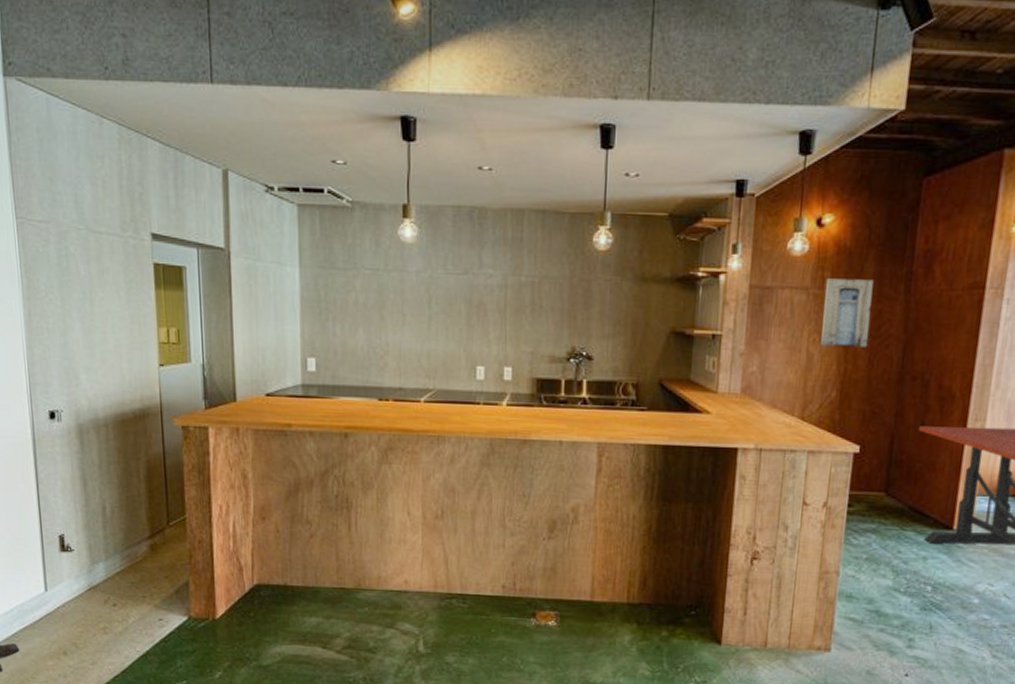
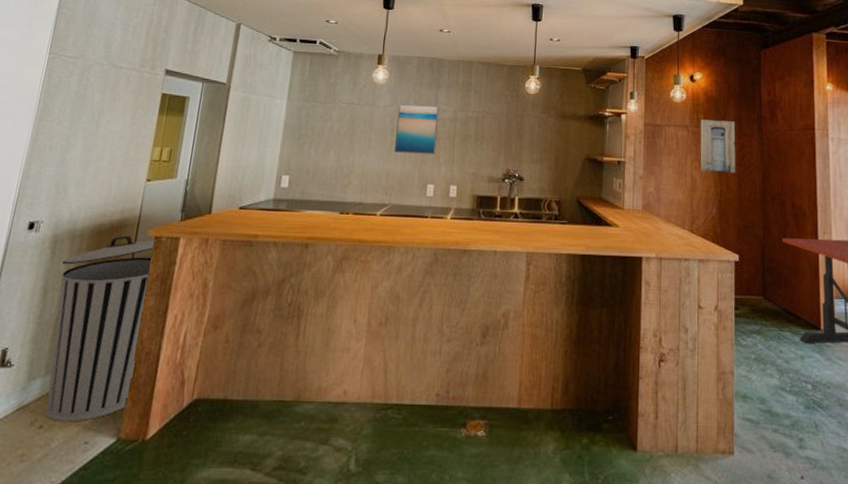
trash can: none [94,425,192,602] -> present [45,235,157,422]
wall art: none [433,267,485,330] -> present [393,103,440,155]

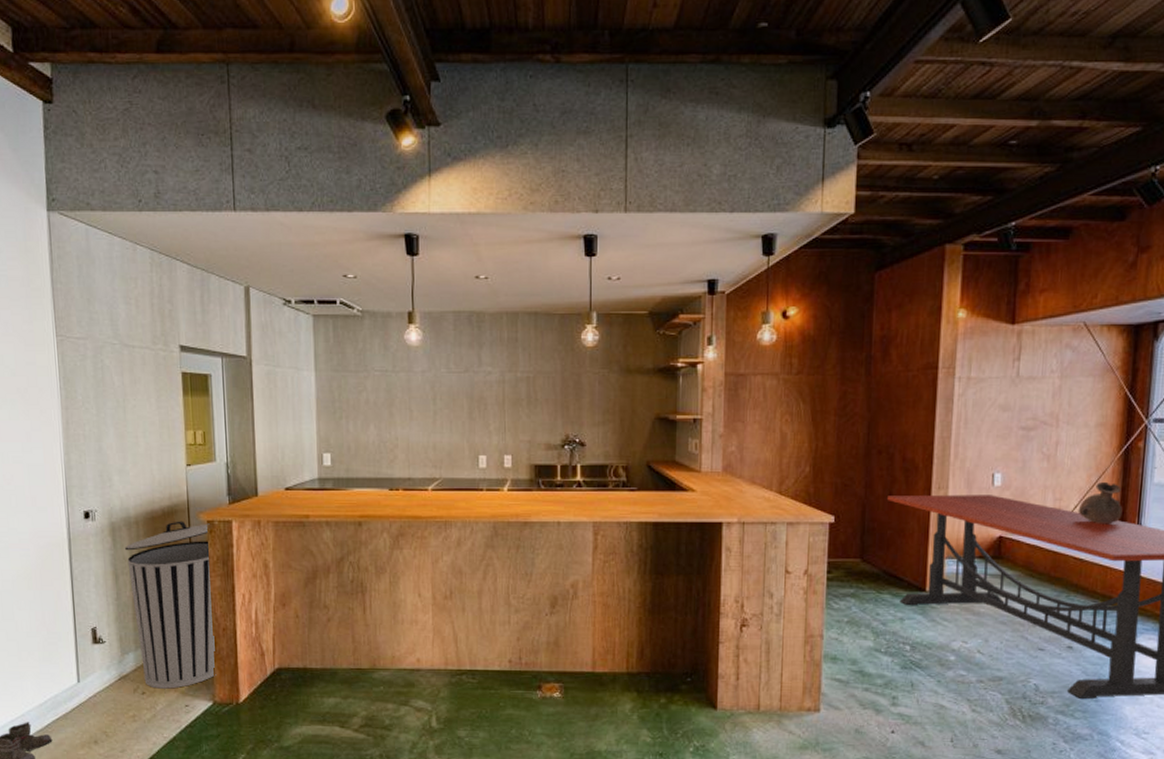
wall art: present [393,103,440,155] -> none [437,366,485,422]
wall art: present [700,119,736,173] -> none [793,364,837,426]

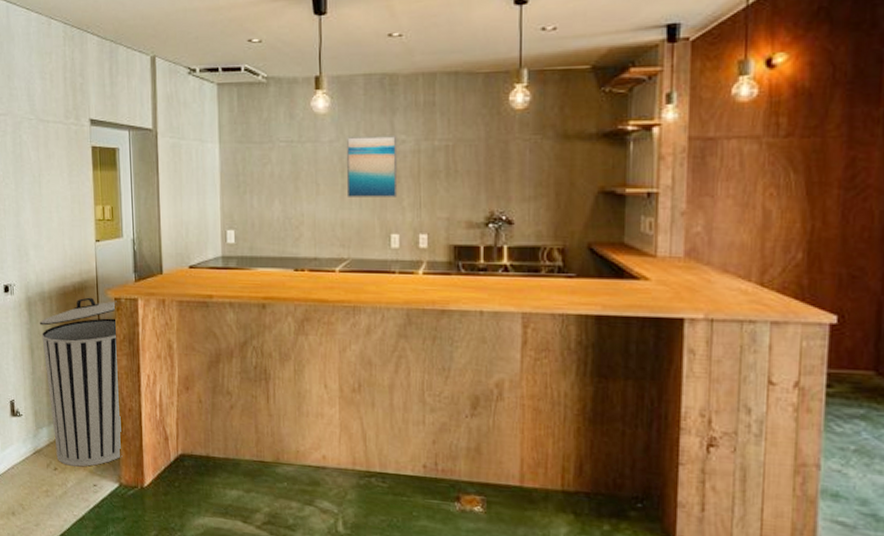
wall art: none [437,366,485,422] -> present [346,134,398,197]

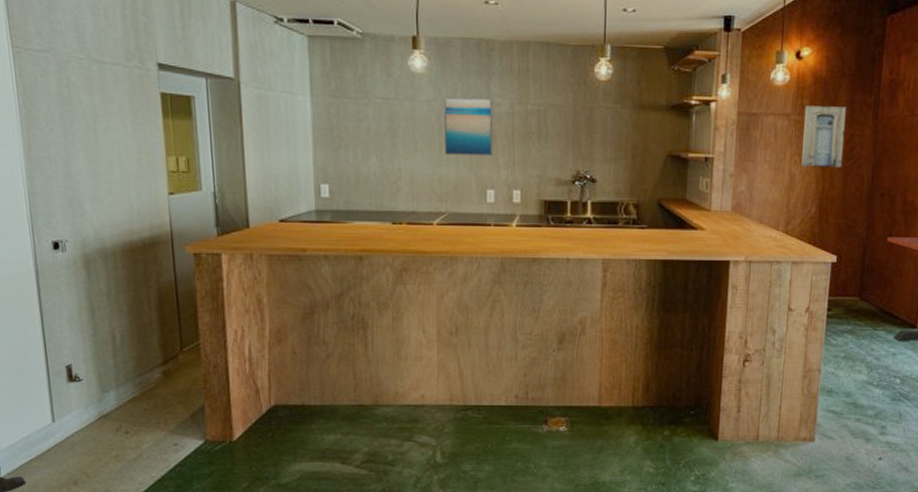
trash can: present [40,297,122,467] -> none [101,253,207,428]
wall art: none [780,123,842,201] -> present [801,106,846,168]

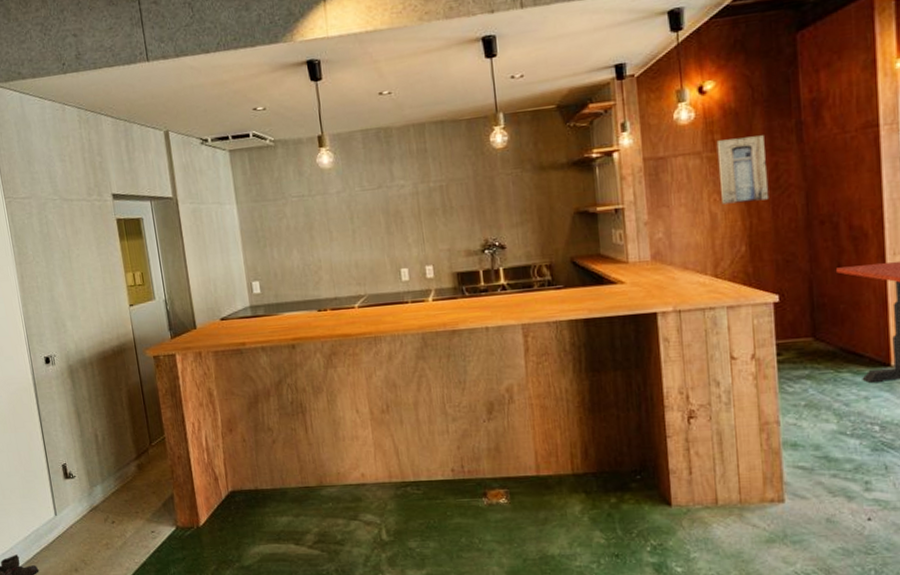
wall art: present [443,96,493,156] -> none [351,181,403,240]

